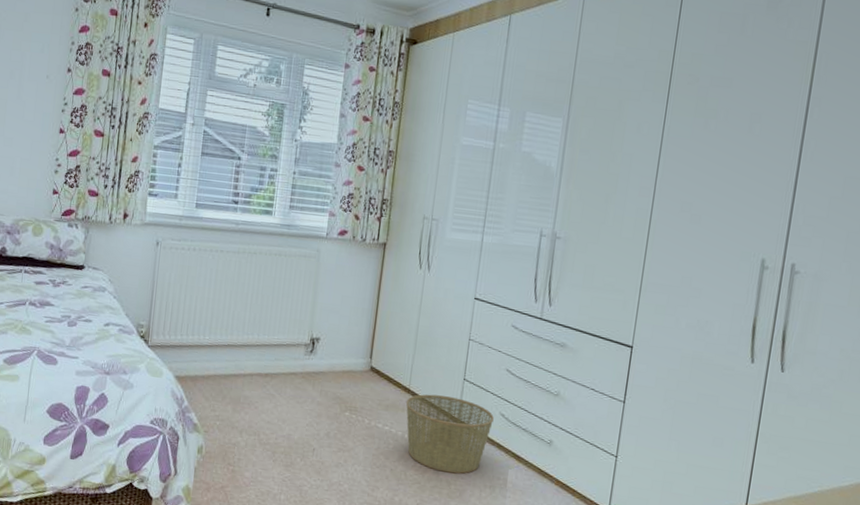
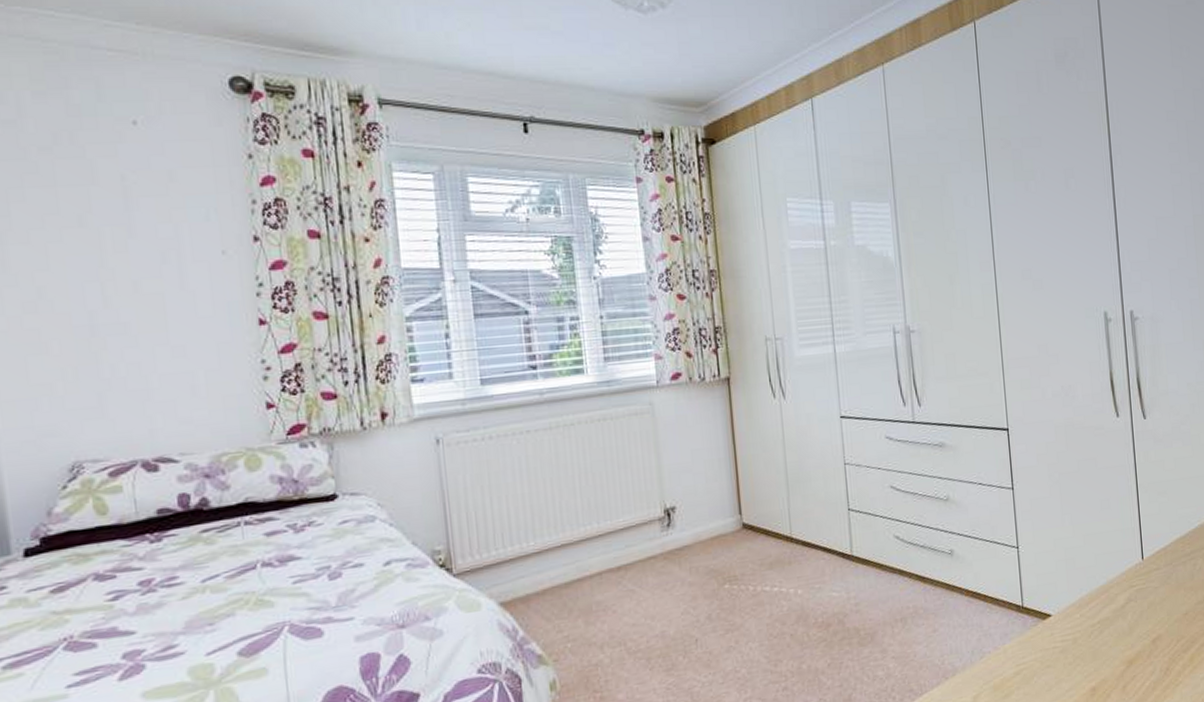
basket: present [405,394,494,474] -> none [790,531,889,620]

